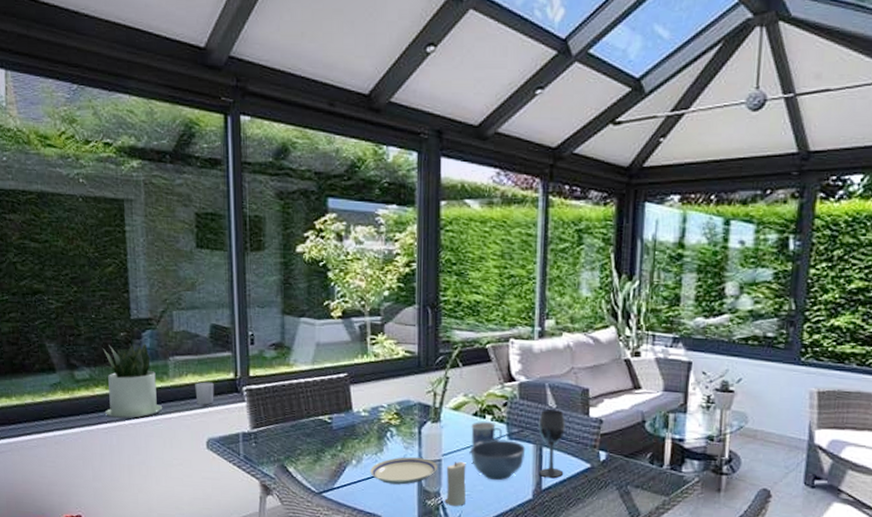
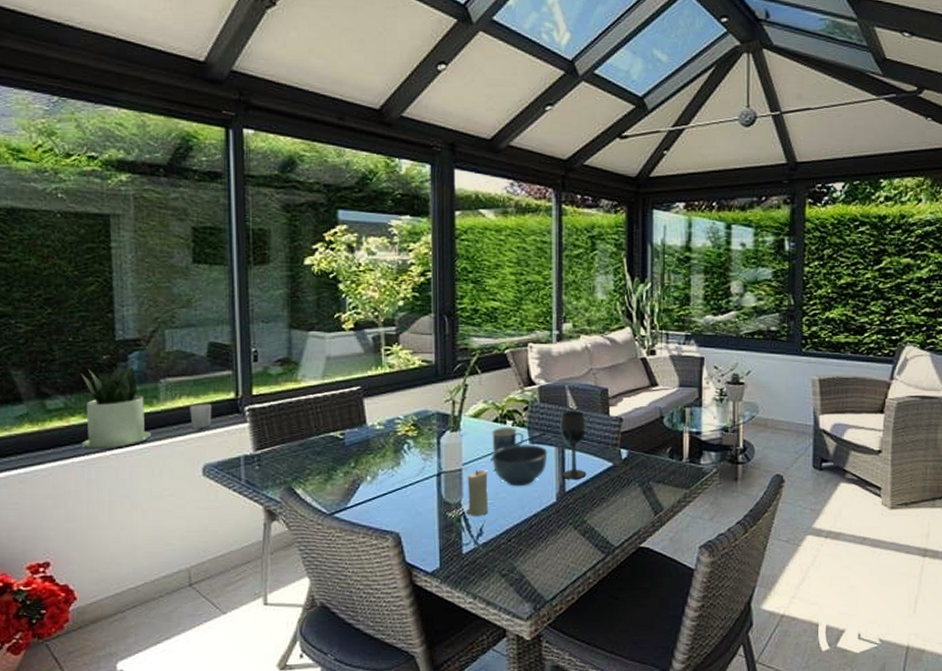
plate: present [370,457,437,485] -> none [386,469,458,498]

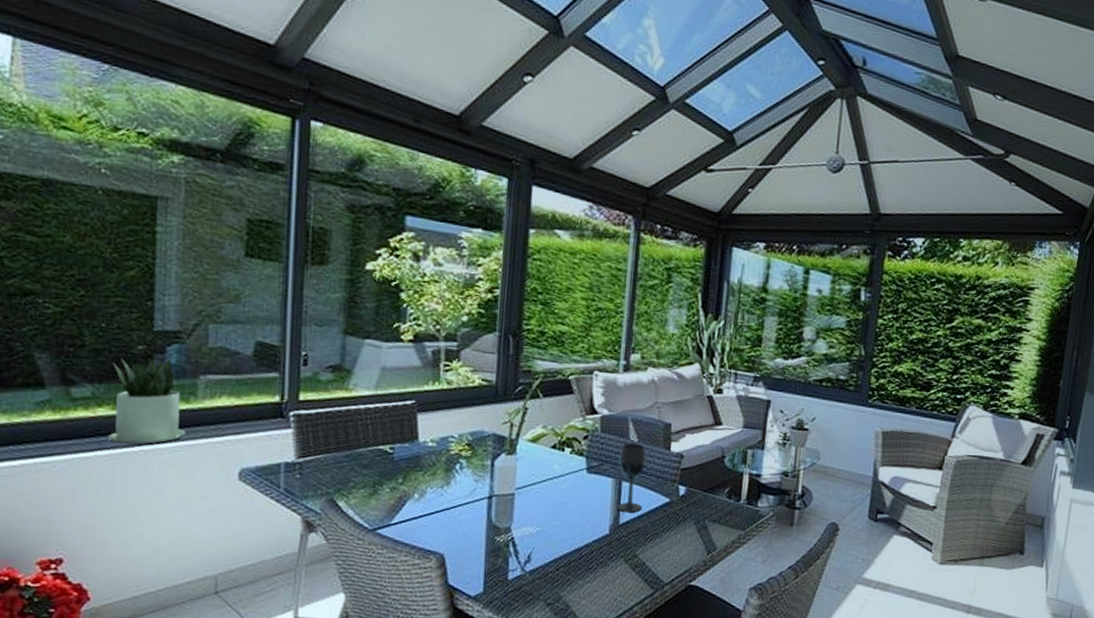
candle holder: present [190,404,212,429] -> none [229,405,254,431]
candle: present [467,469,489,516] -> none [516,495,541,543]
cup: present [492,428,523,453] -> none [547,454,581,480]
bowl: present [492,444,548,487] -> none [546,473,605,516]

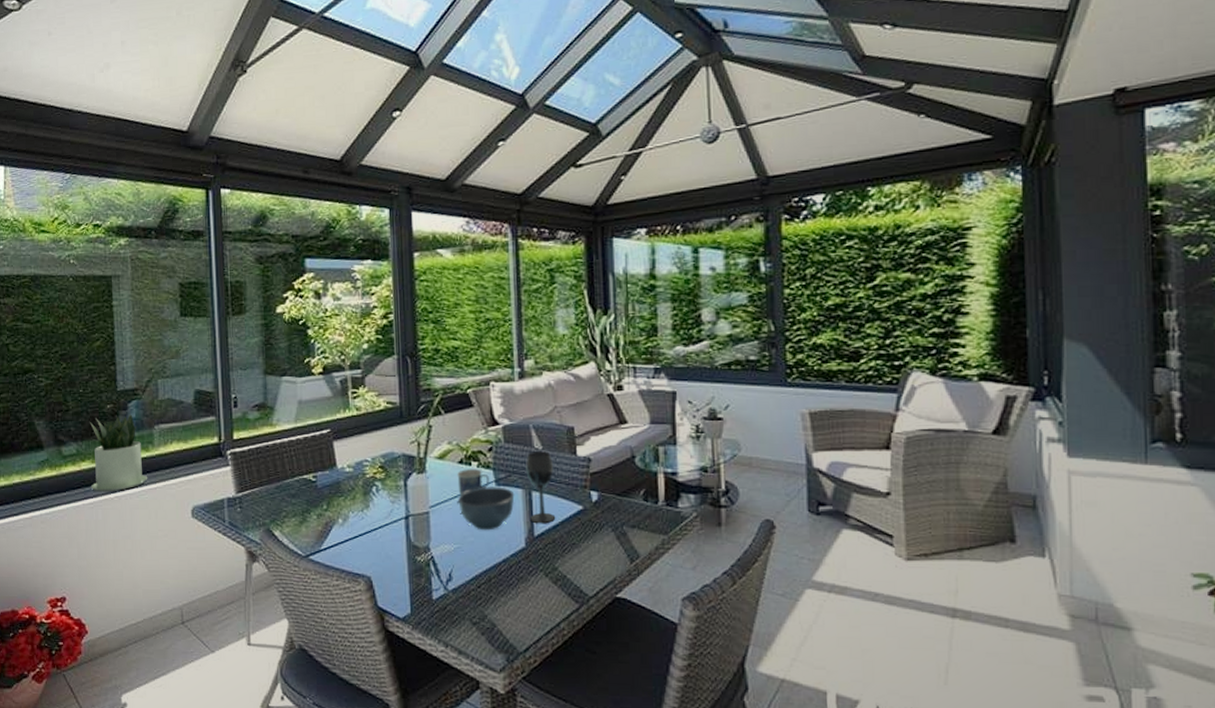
bowl: none [546,473,605,516] -> present [458,486,515,531]
cup: none [547,454,581,480] -> present [457,469,489,496]

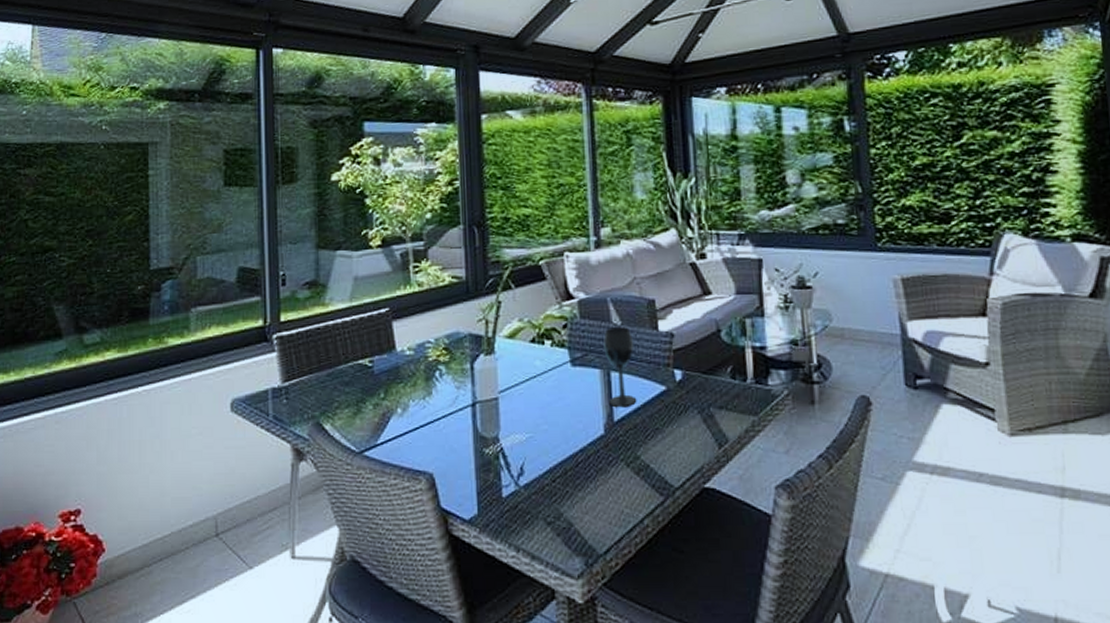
planter: present [89,414,148,492] -> none [115,296,182,386]
cup: present [457,469,489,496] -> none [529,348,564,379]
bowl: present [458,486,515,531] -> none [530,367,593,417]

